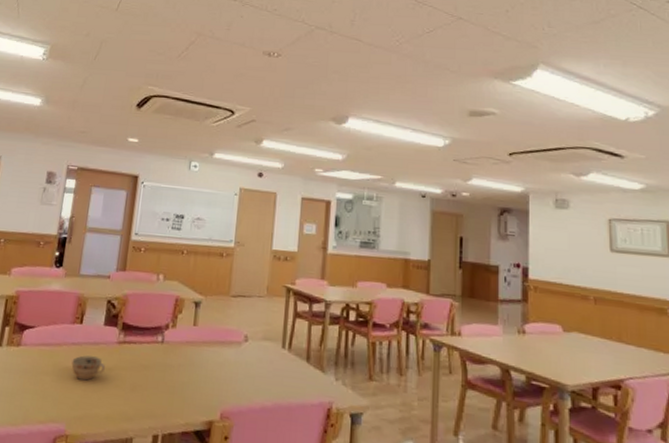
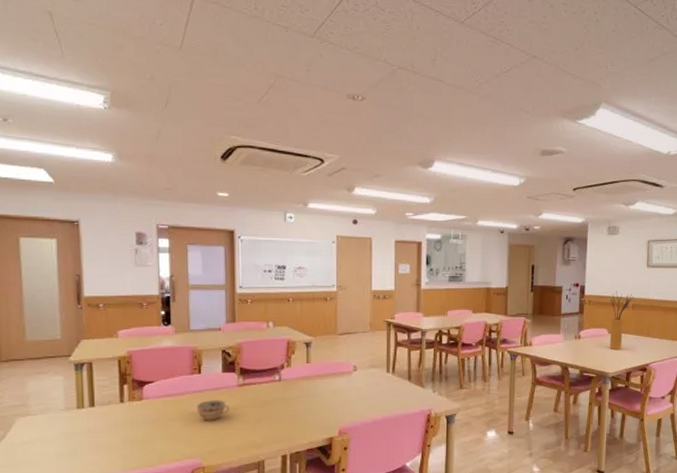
vase: none [563,277,596,356] -> present [609,291,634,351]

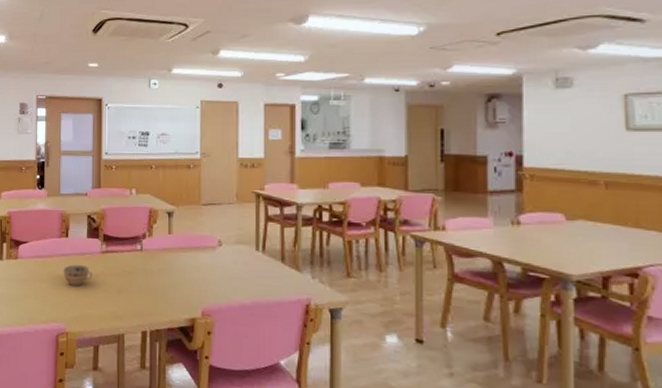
vase: present [609,291,634,351] -> none [565,162,607,245]

